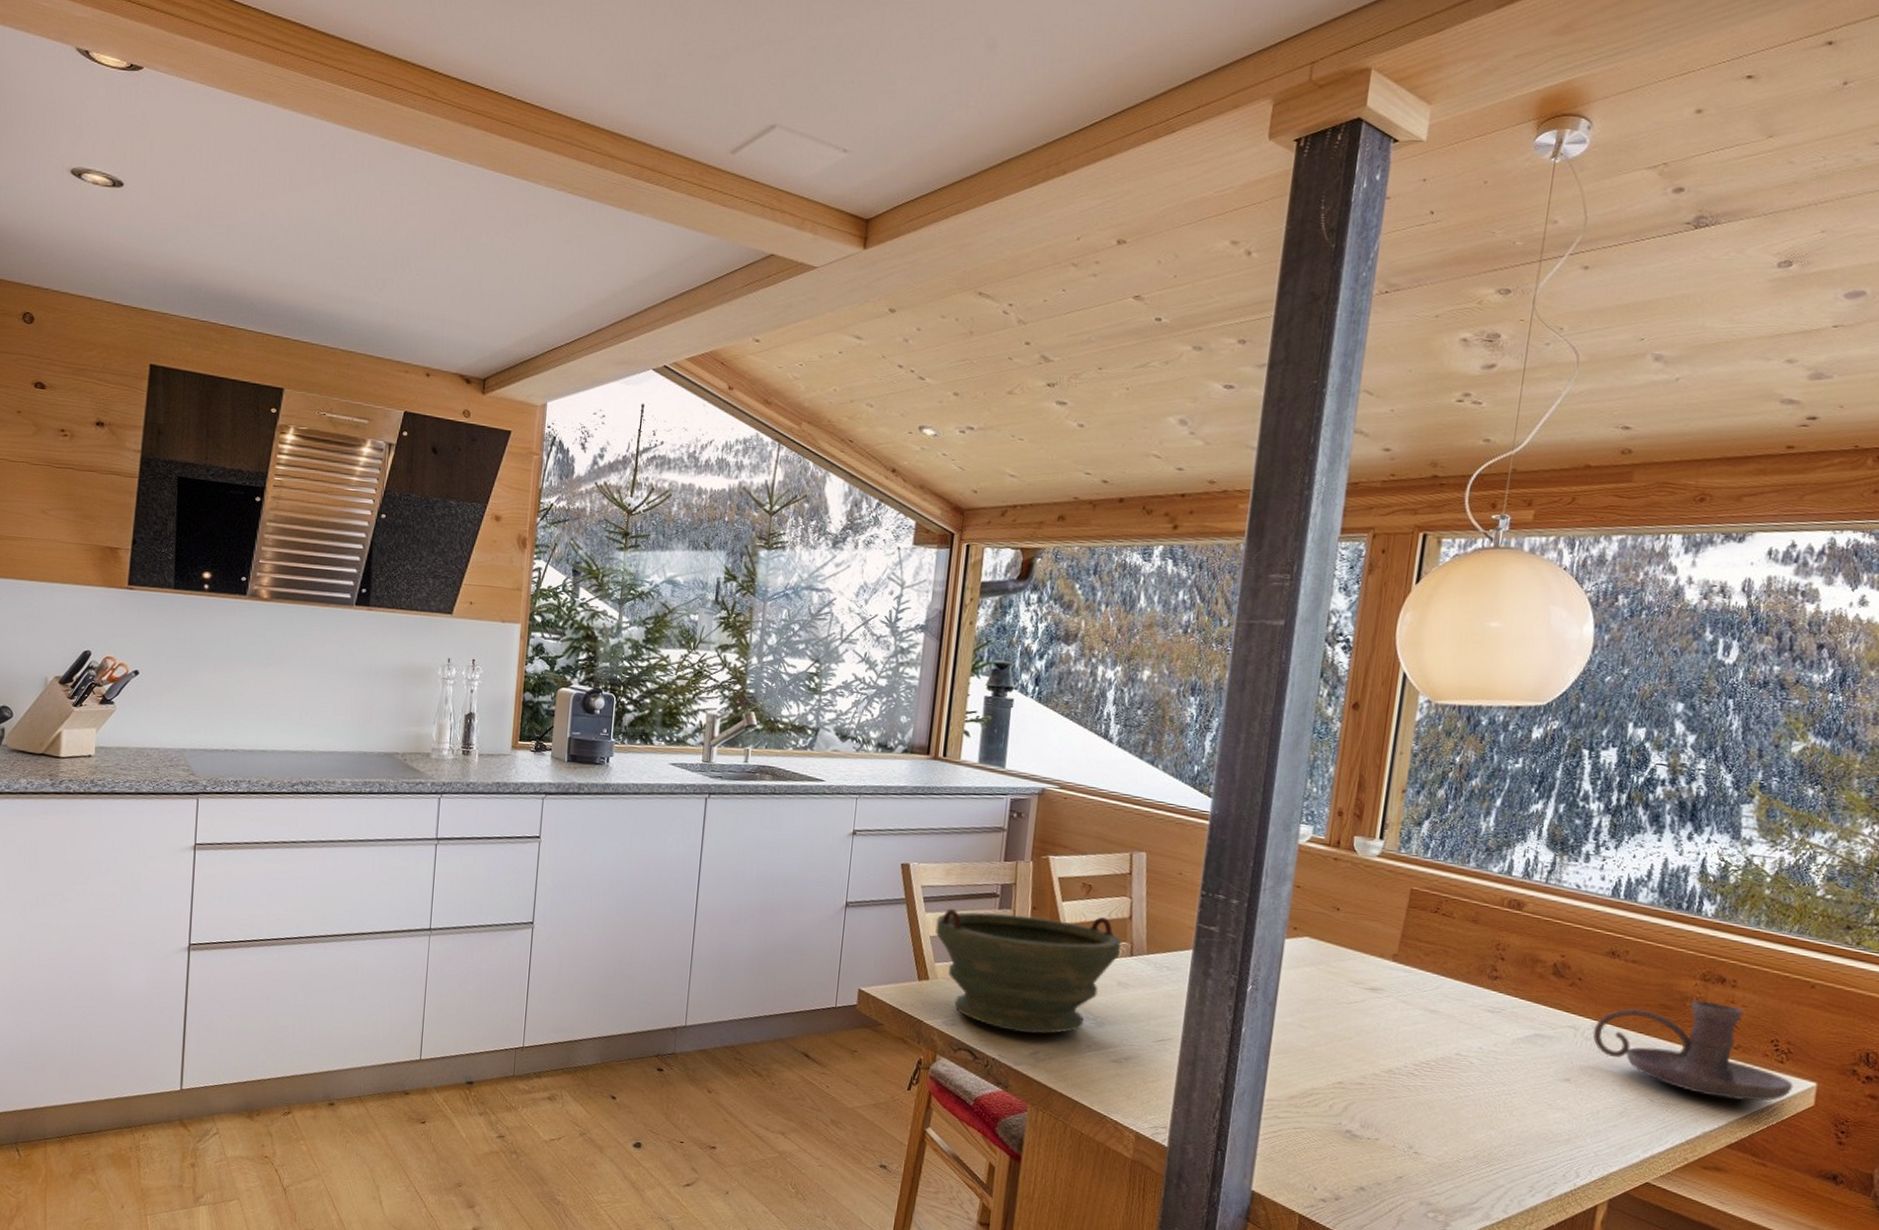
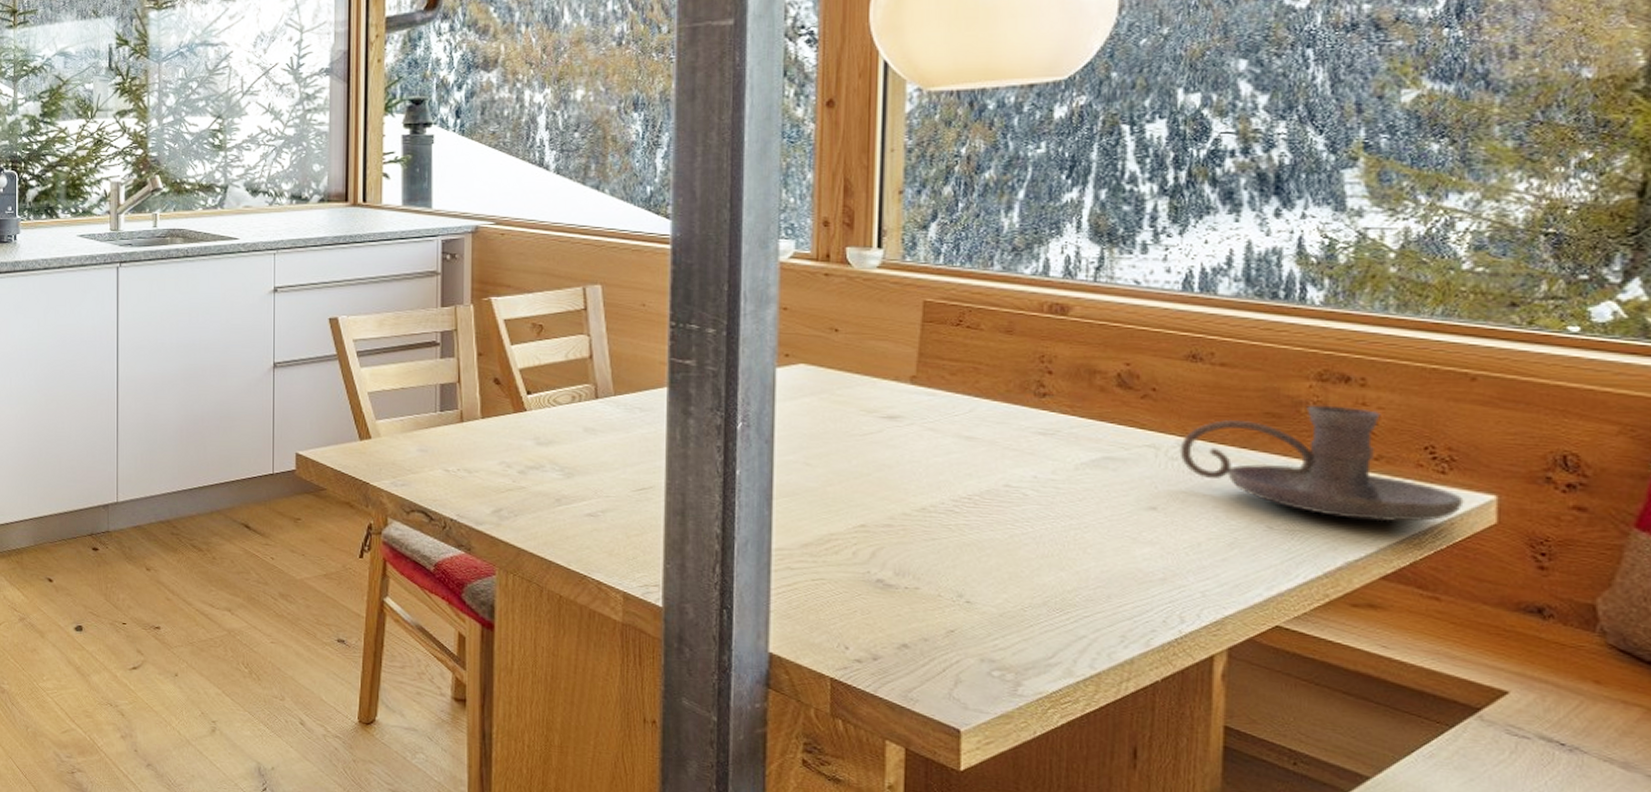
bowl: present [935,909,1121,1034] -> none [373,358,582,491]

